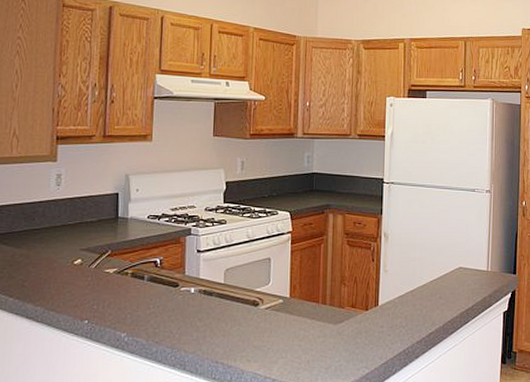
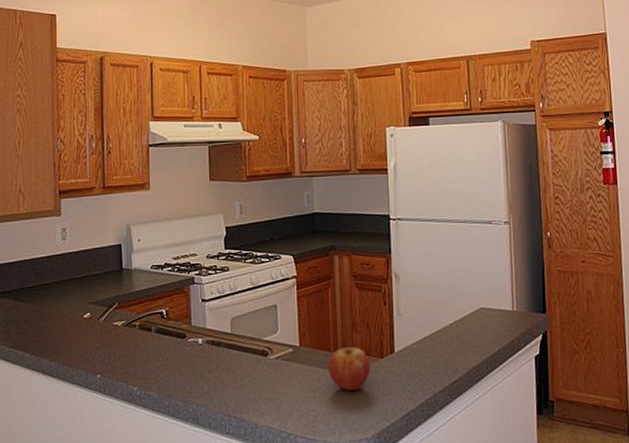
fruit: none [315,300,355,340] -> present [327,347,371,390]

